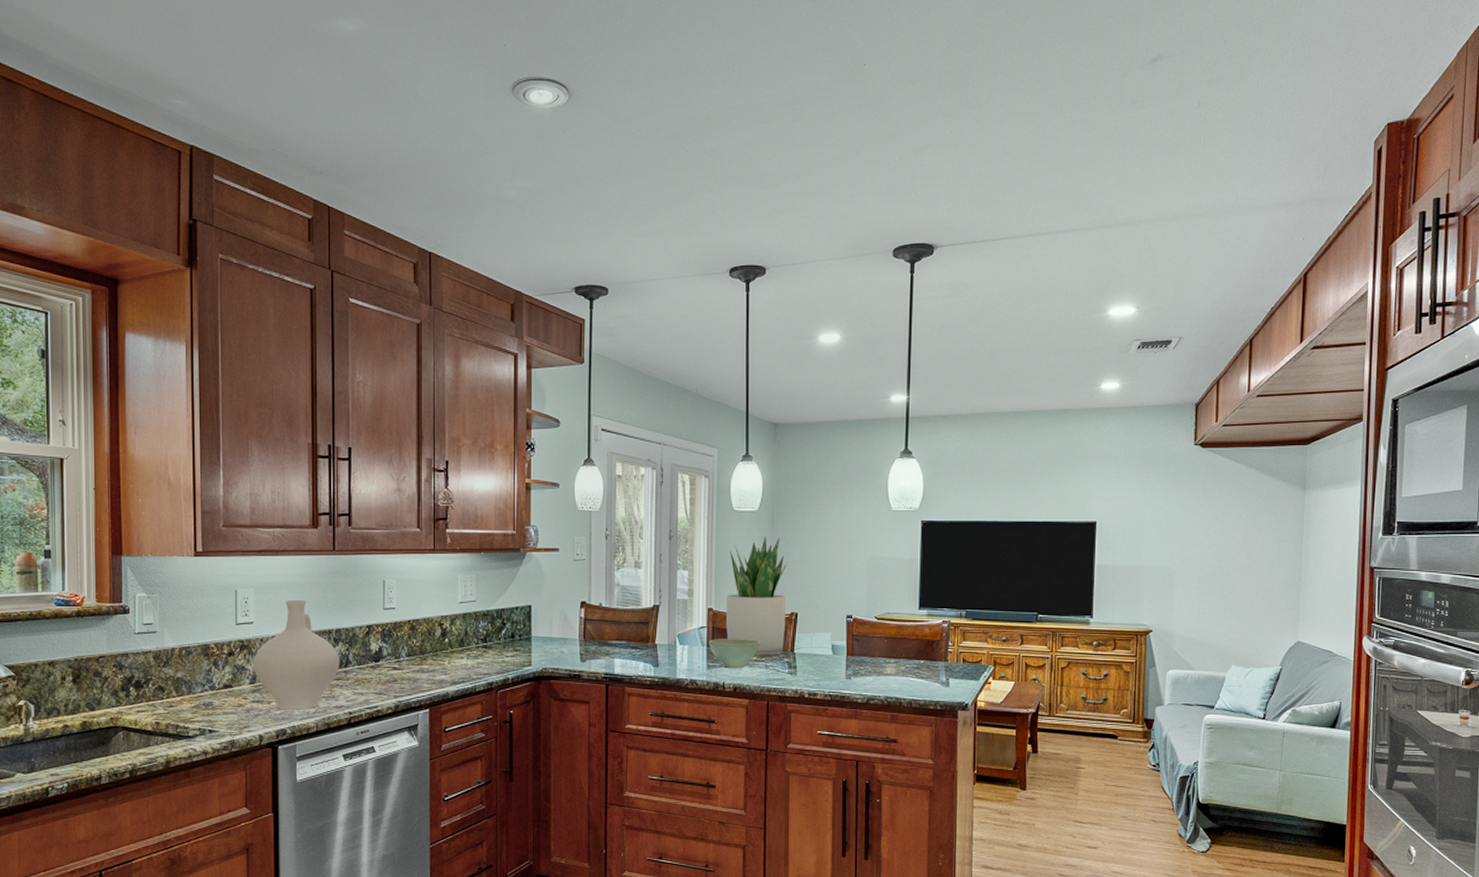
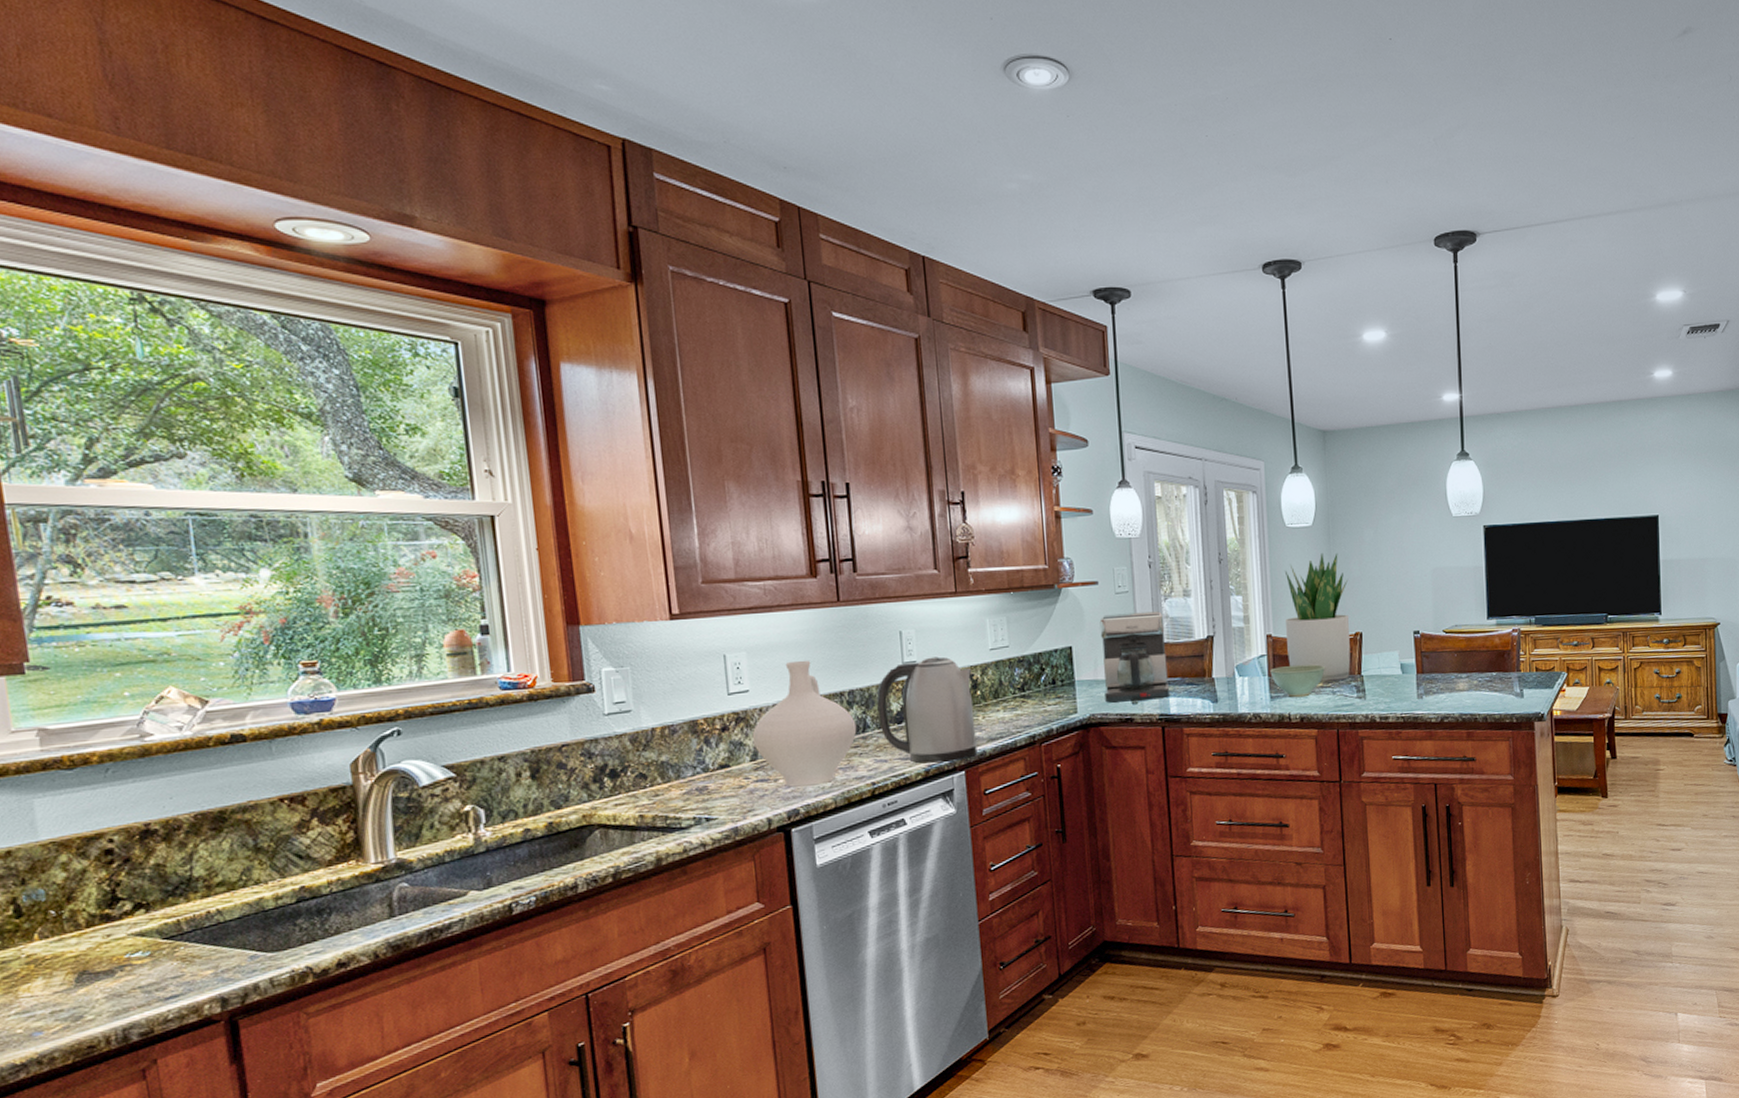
kettle: none [359,605,441,700] -> present [876,656,978,764]
coffee maker: none [557,579,615,659] -> present [1099,611,1169,703]

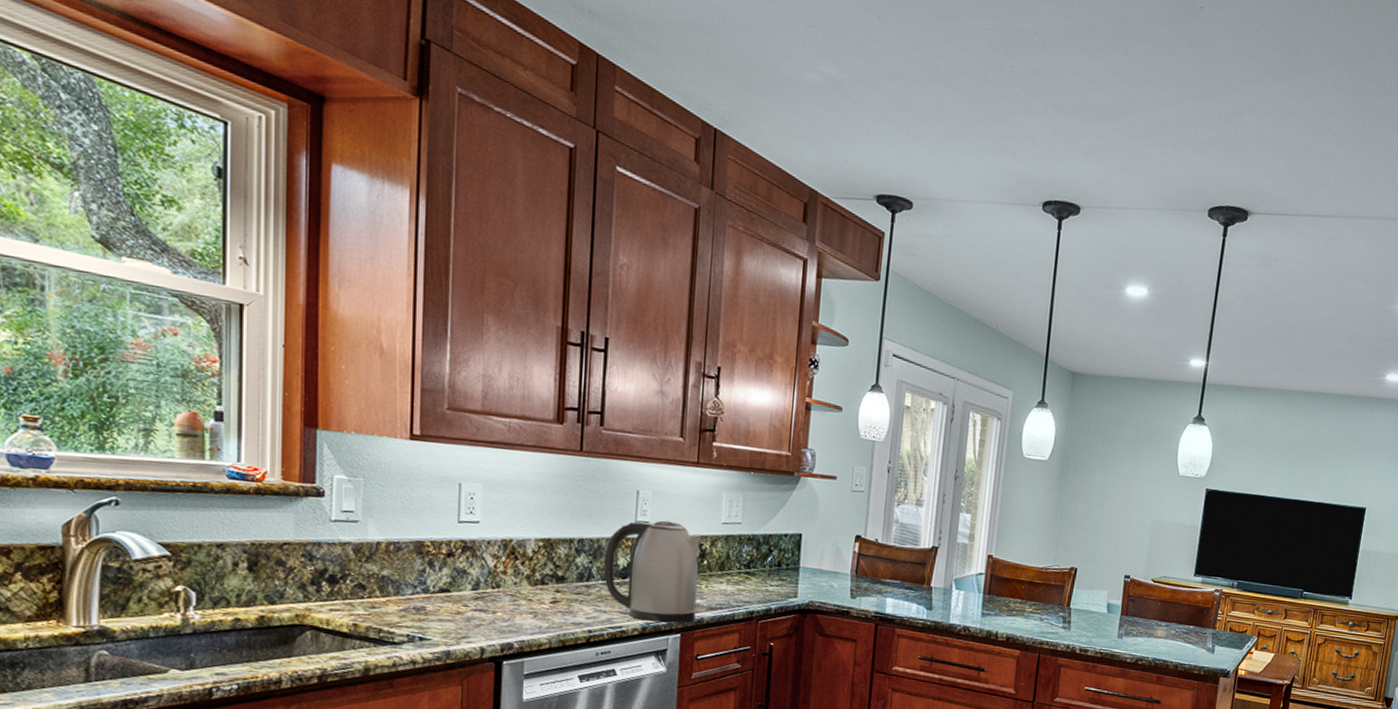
ceramic jug: present [752,660,857,788] -> none [476,501,582,624]
coffee maker: present [1099,611,1169,703] -> none [826,509,894,598]
bowl: present [1270,664,1326,698] -> none [985,587,1038,619]
planter: present [1284,553,1351,683] -> none [1004,488,1072,610]

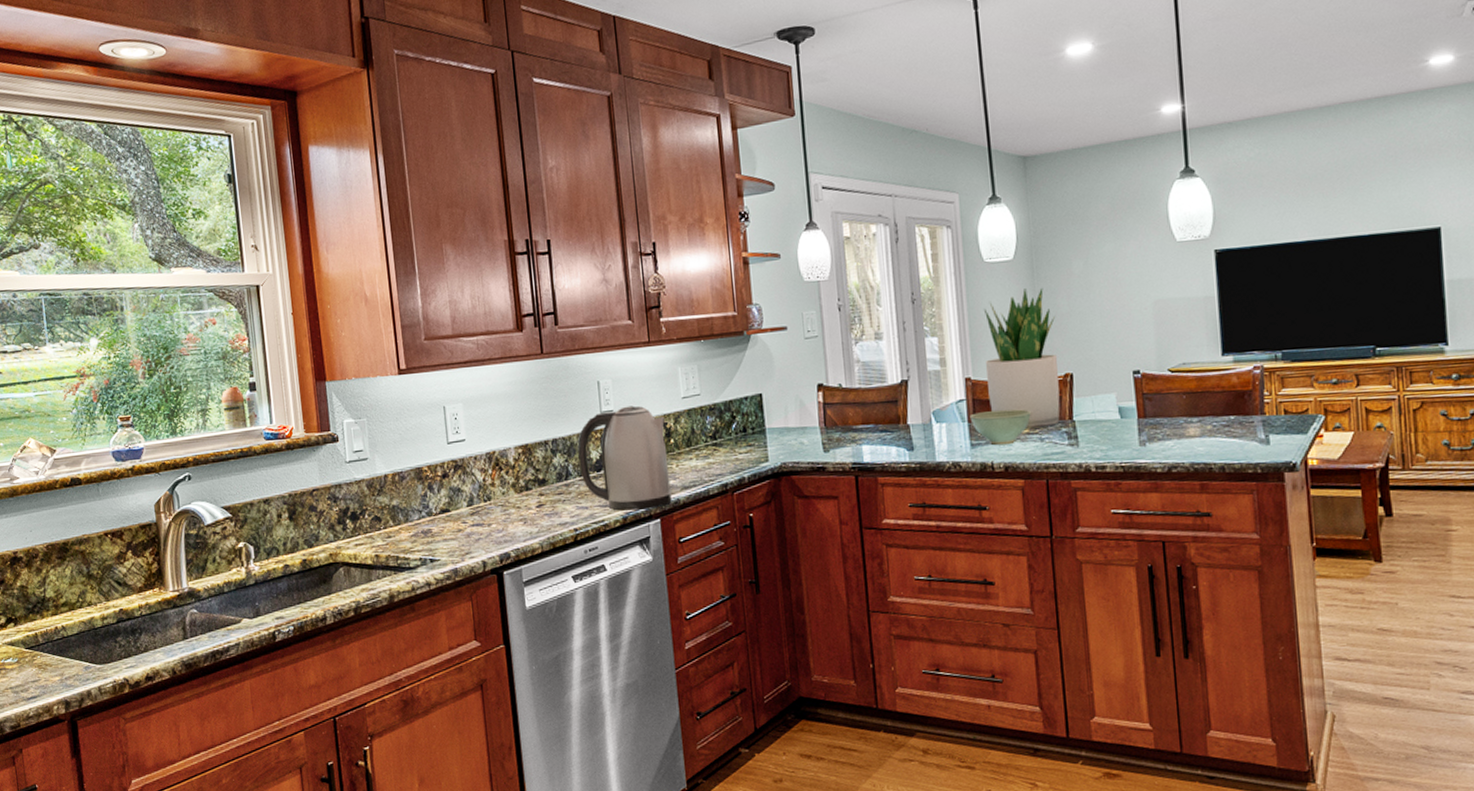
bowl: none [985,587,1038,619] -> present [970,409,1032,446]
planter: none [1004,488,1072,610] -> present [983,288,1060,429]

